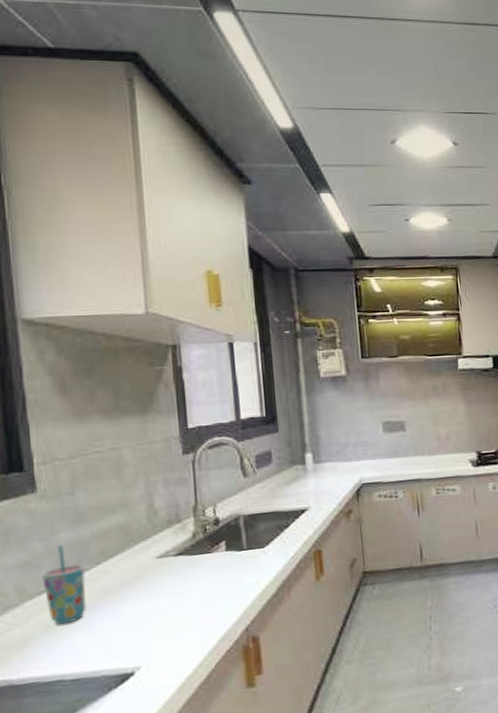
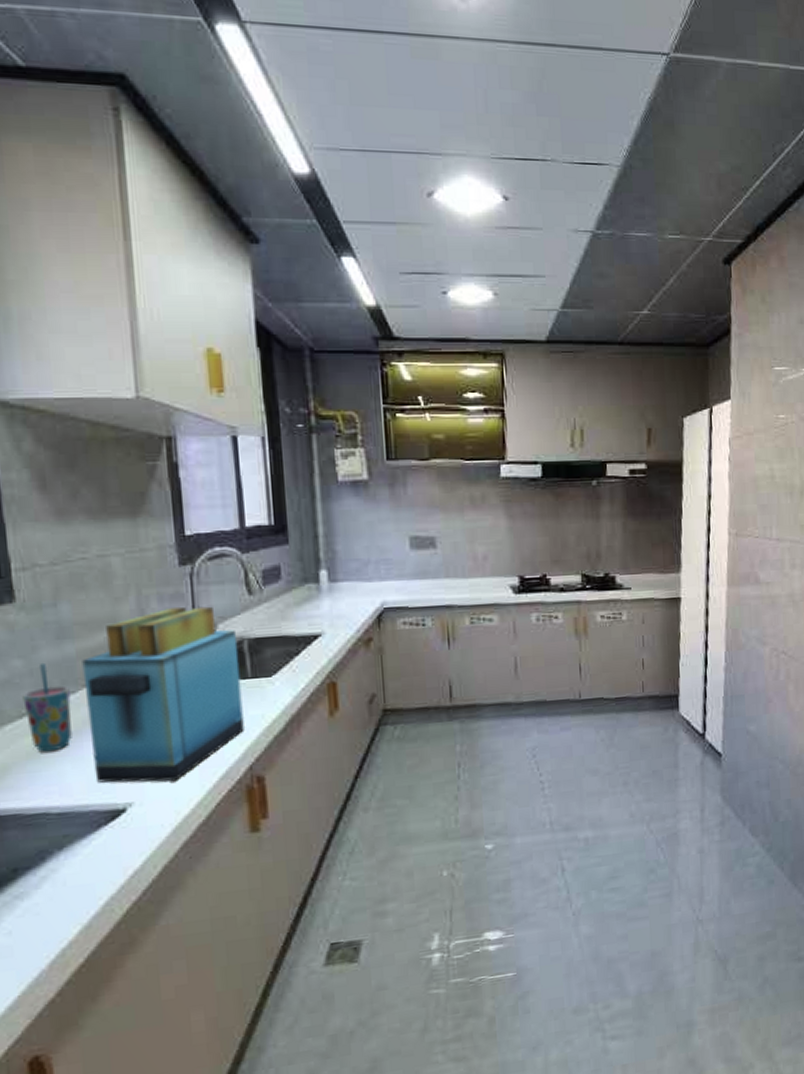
toaster: none [96,488,241,650] -> present [82,606,244,783]

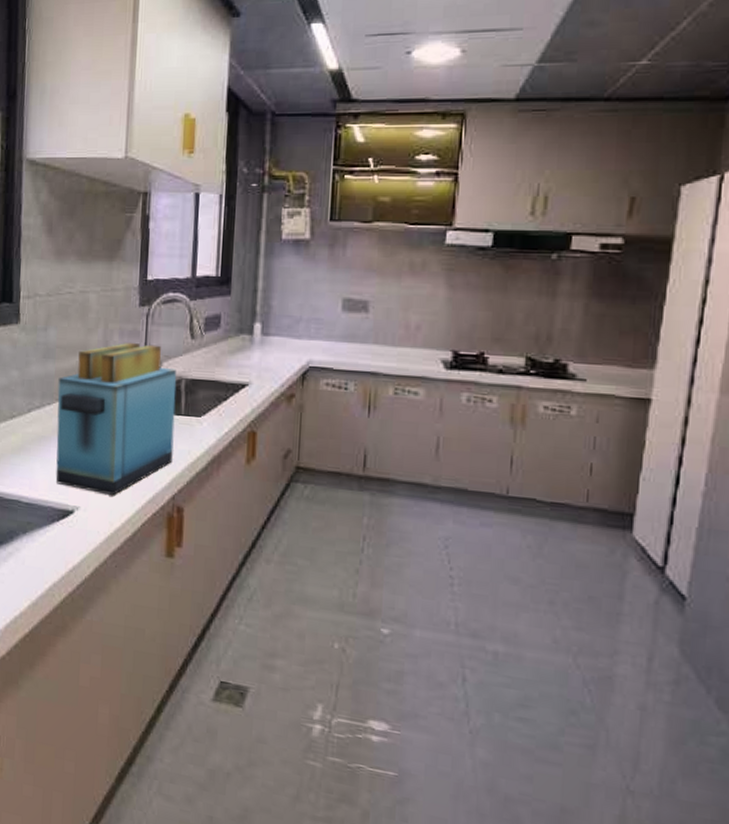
cup: present [22,662,74,753] -> none [15,375,47,451]

